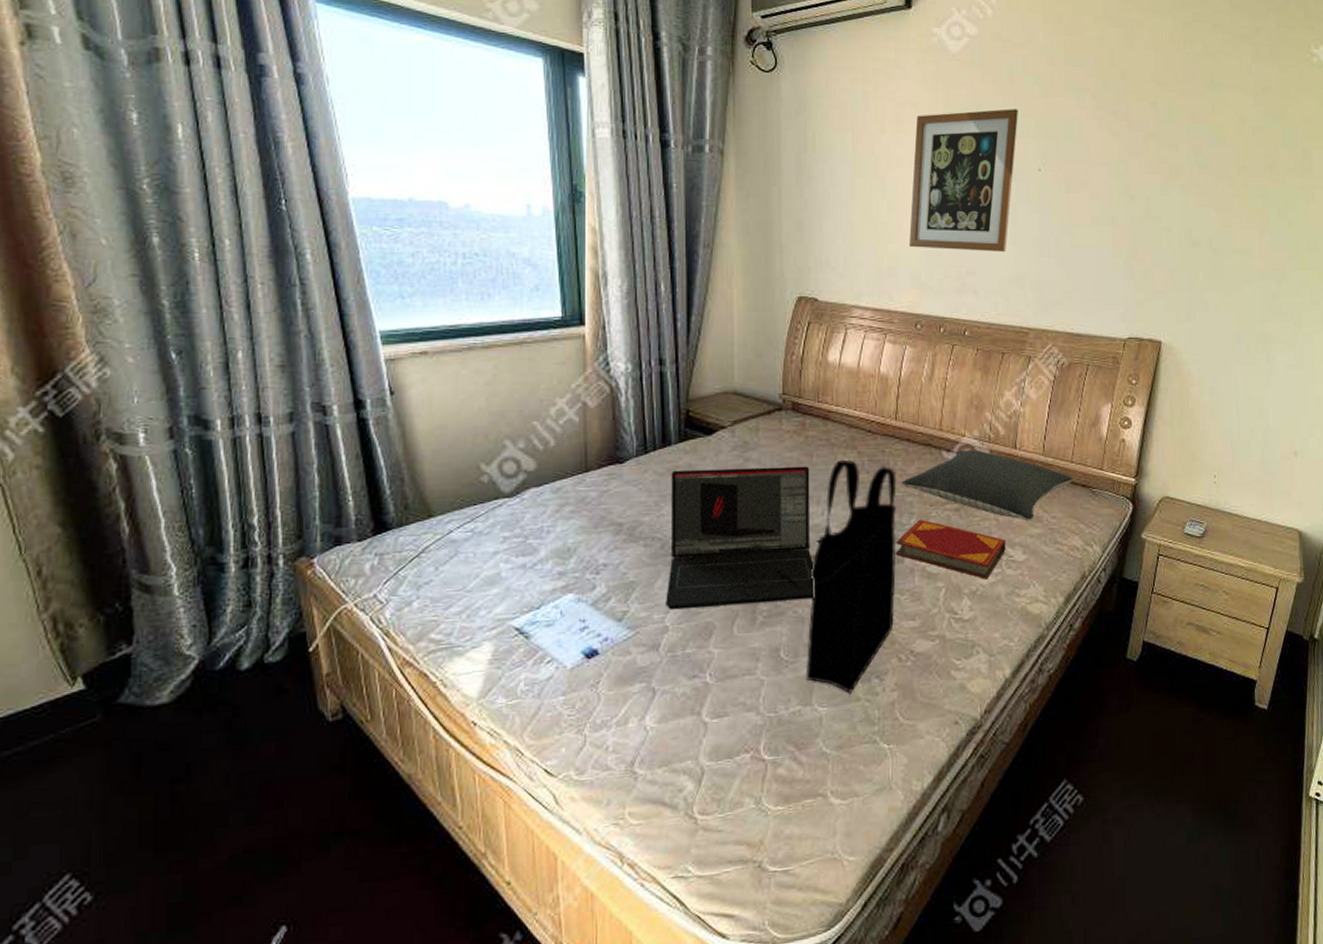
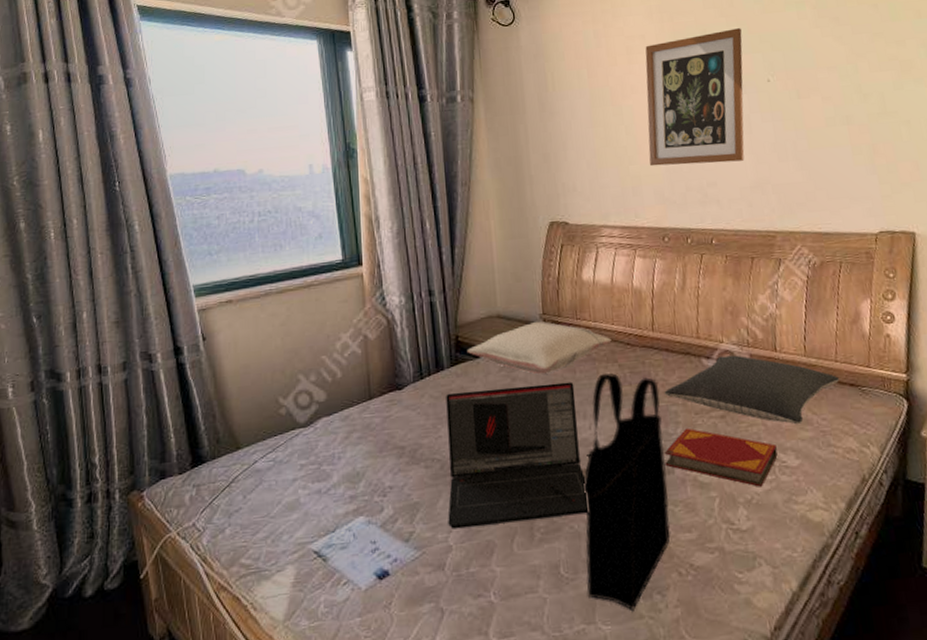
pillow: none [699,401,853,457] -> present [468,321,612,375]

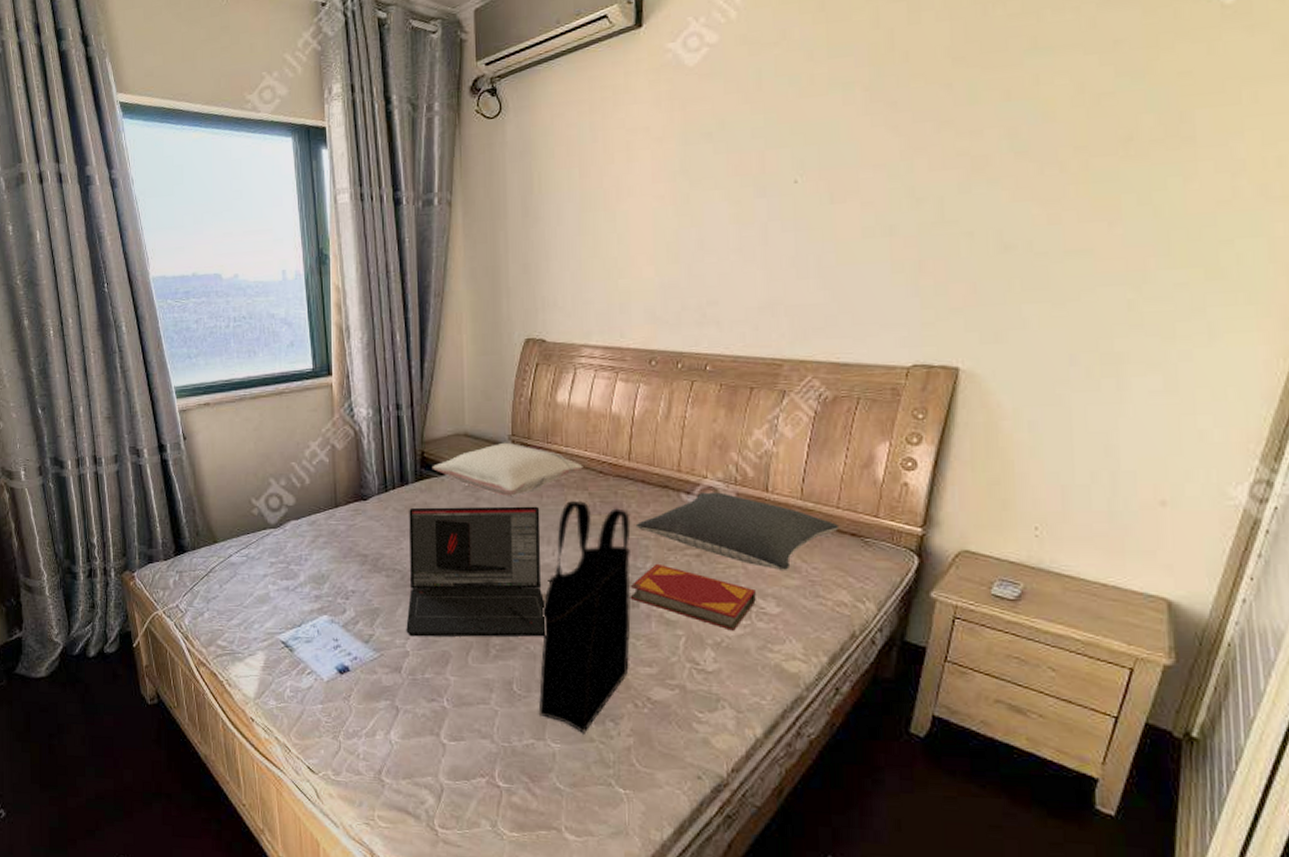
wall art: present [645,28,745,167] -> none [642,117,769,281]

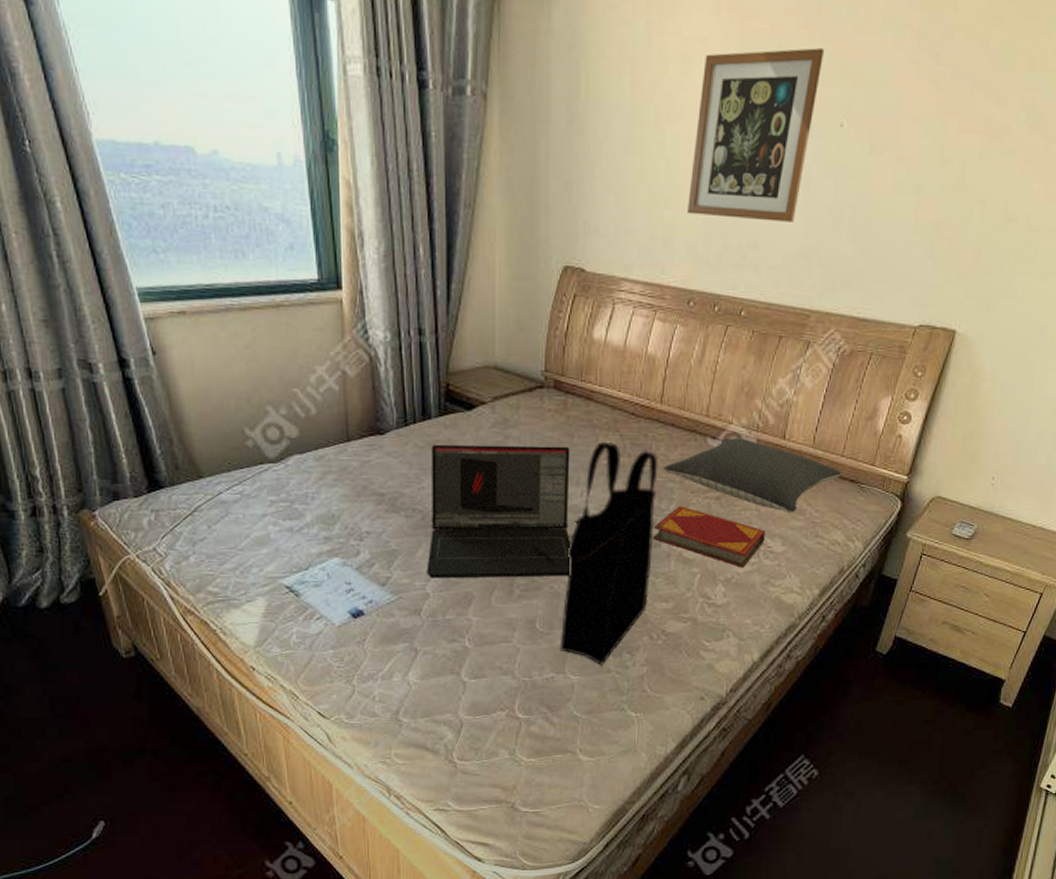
pillow: present [433,442,583,496] -> none [459,378,616,435]
wall art: none [642,117,769,281] -> present [688,48,824,222]

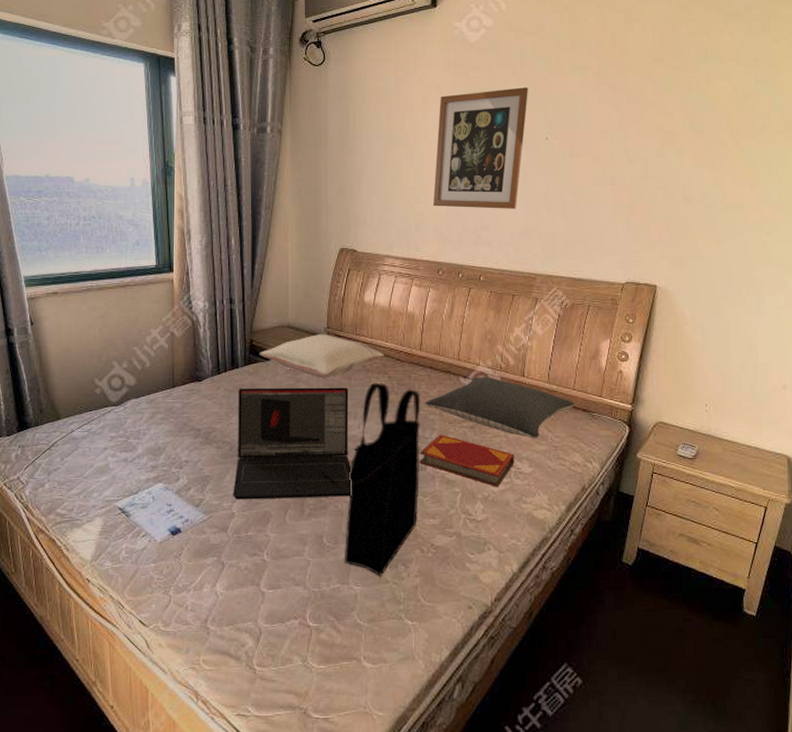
pillow: none [459,378,616,435] -> present [260,333,384,379]

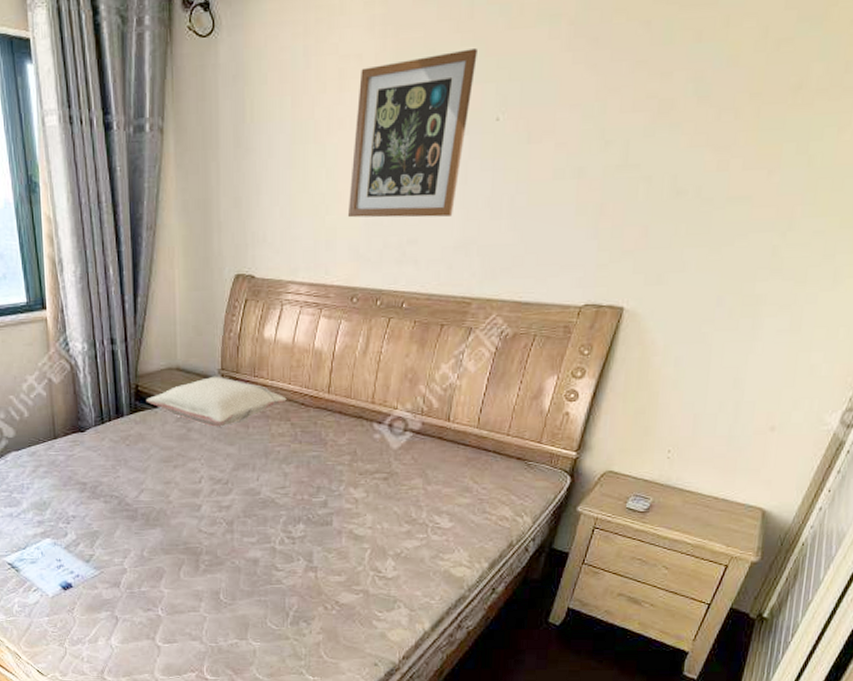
laptop: present [233,387,352,500] -> none [123,436,250,556]
tote bag: present [344,382,421,577] -> none [242,430,328,634]
hardback book: present [419,434,514,487] -> none [324,486,433,543]
pillow: present [424,377,574,439] -> none [332,422,507,492]

